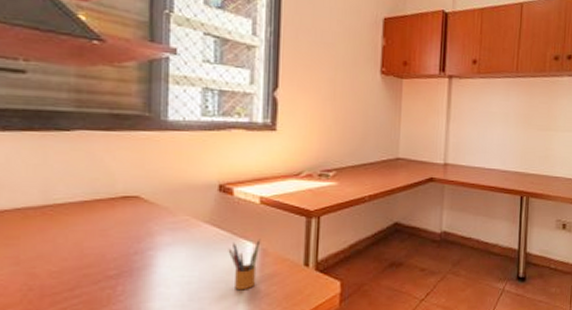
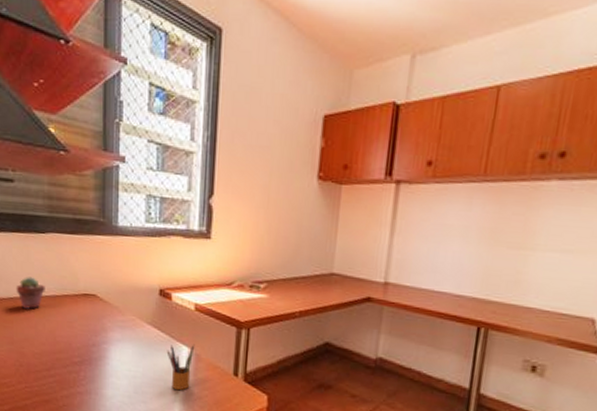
potted succulent: none [25,182,69,220] -> present [16,277,45,309]

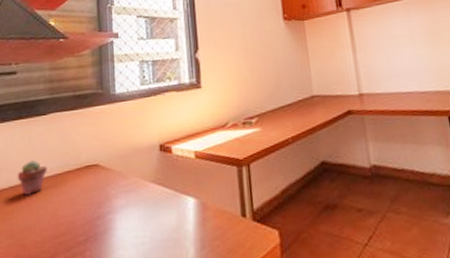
pencil box: present [166,344,195,391] -> none [172,193,200,248]

